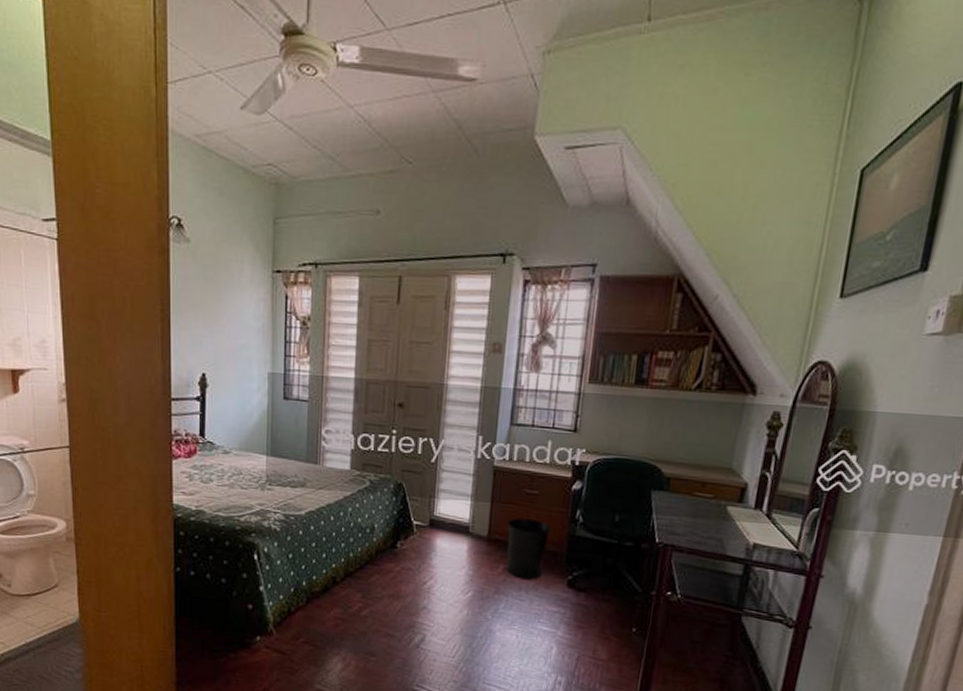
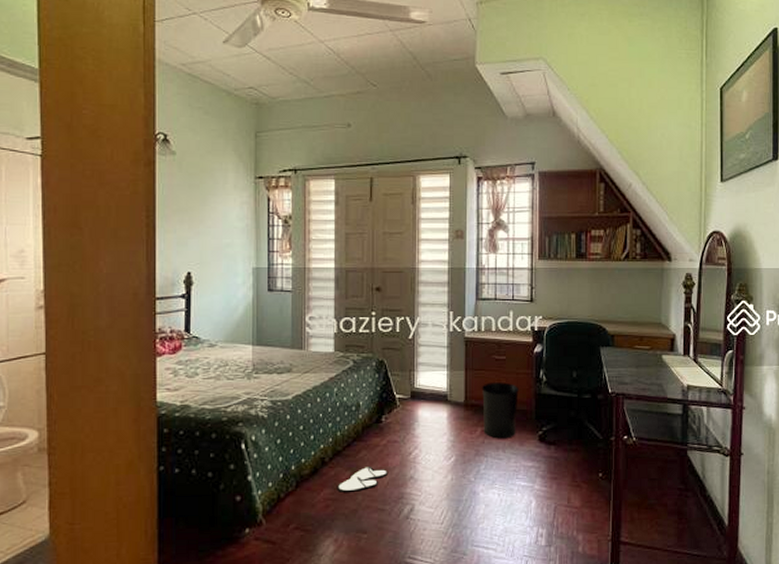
slippers: none [347,590,400,615] -> present [337,466,387,493]

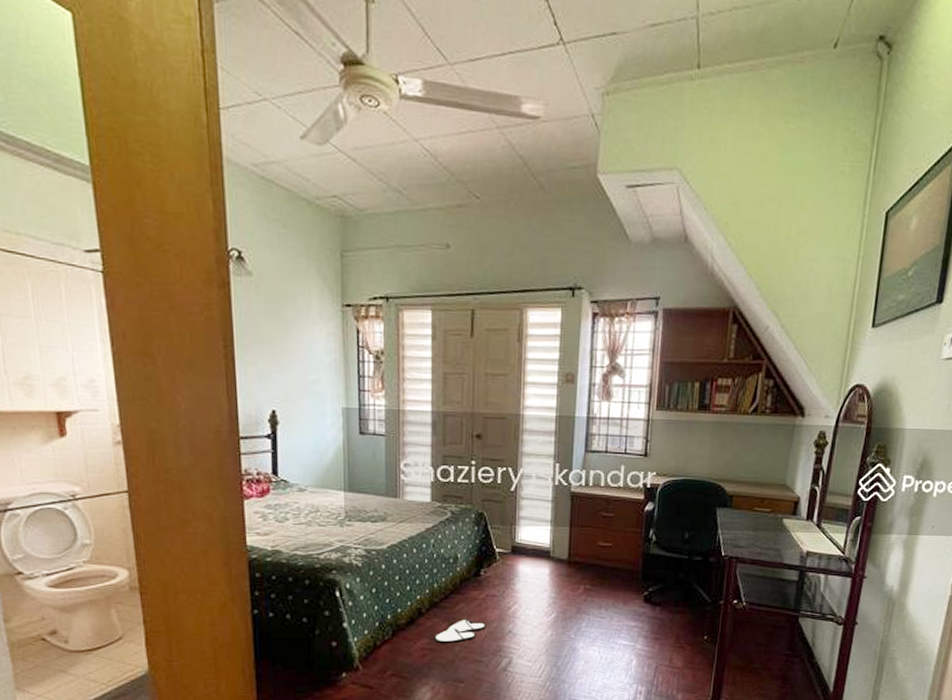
waste bin: present [481,382,520,439] -> none [586,540,627,598]

